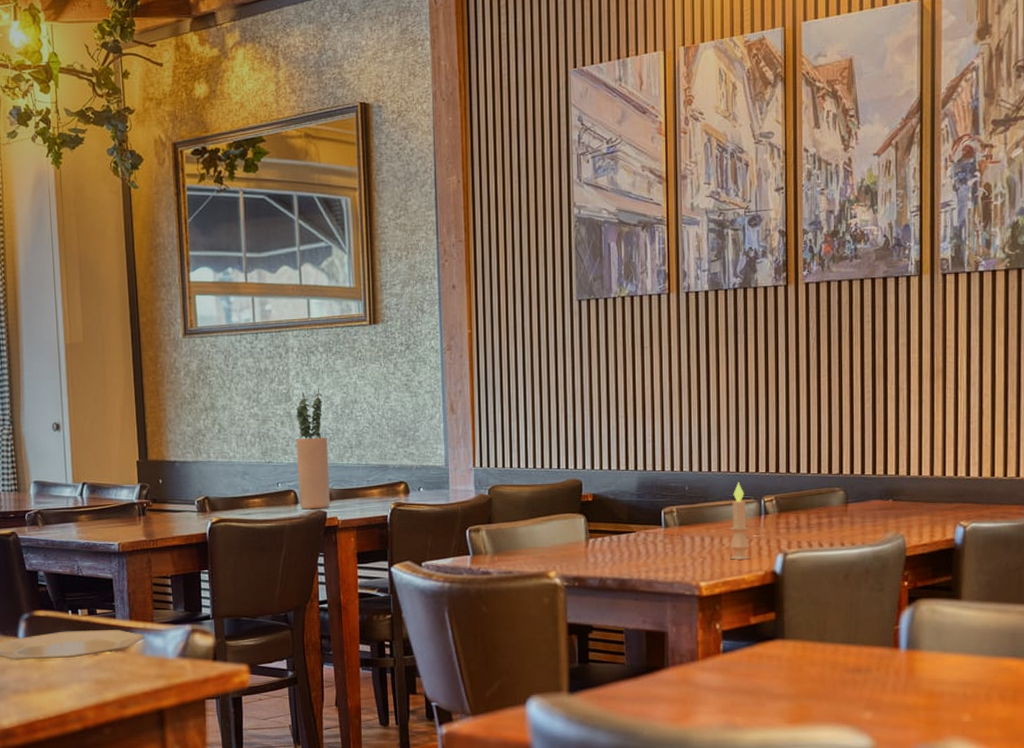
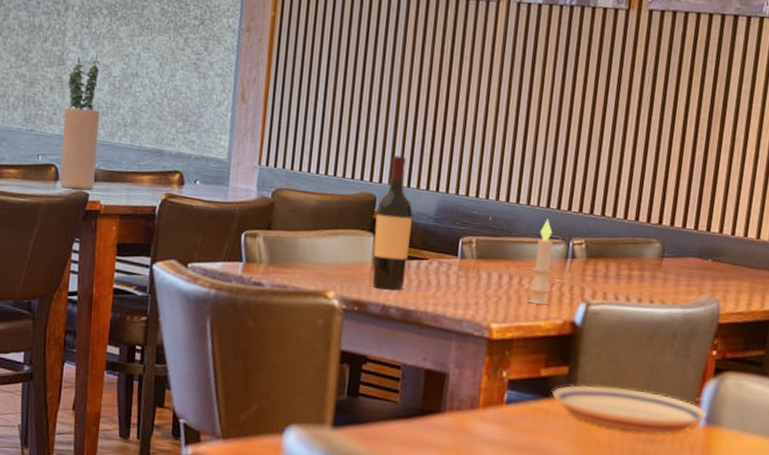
wine bottle: none [584,442,617,564] -> present [372,155,413,291]
plate: none [762,626,908,663] -> present [551,384,708,434]

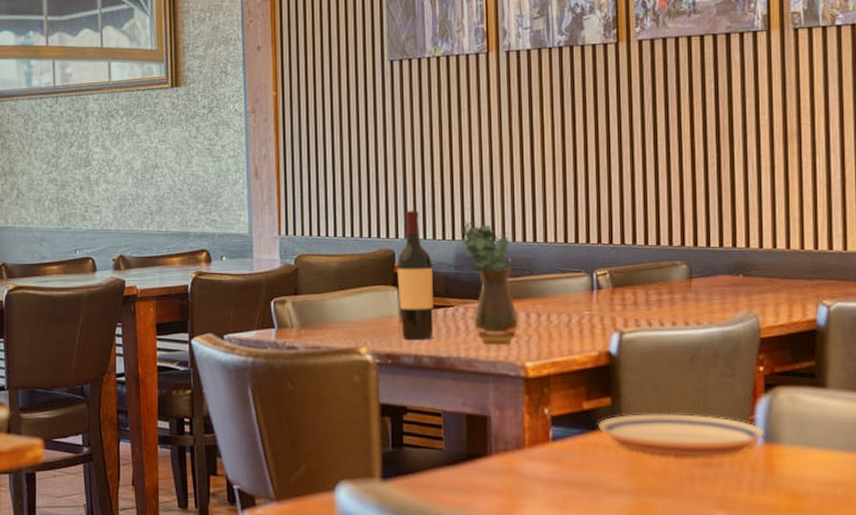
vase: present [59,54,101,190] -> none [94,152,129,278]
vase: none [444,171,493,305] -> present [461,219,518,346]
candle: present [528,219,553,305] -> none [557,254,582,338]

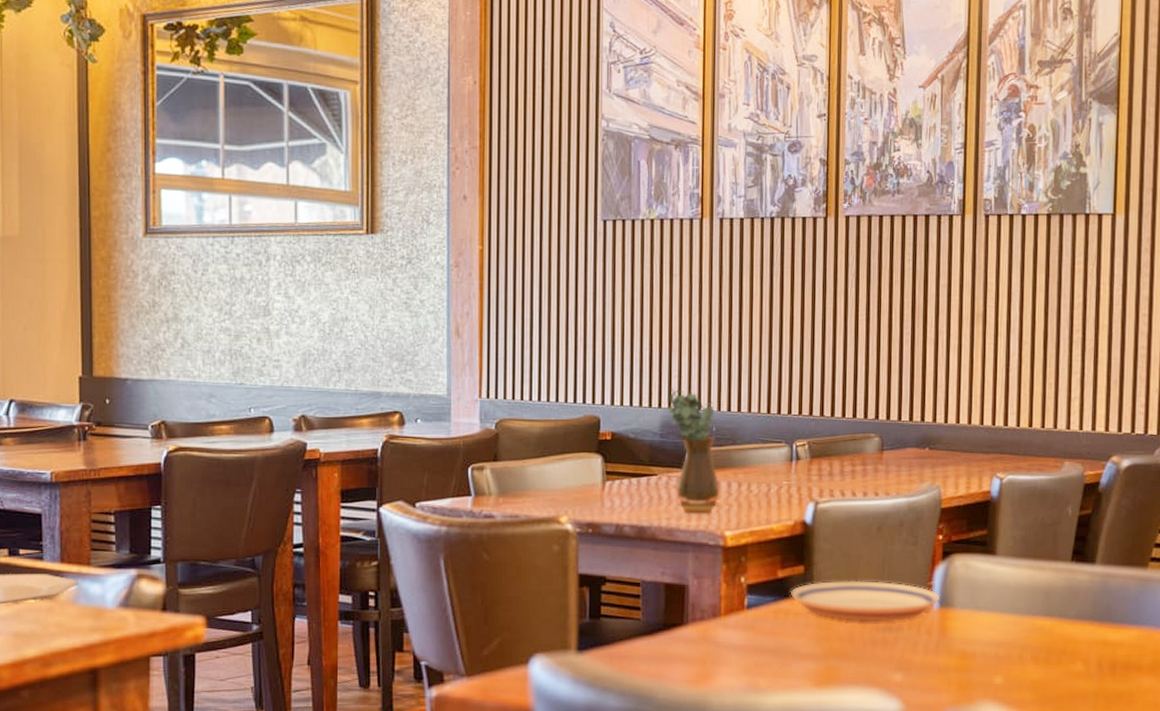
wine bottle: present [397,210,434,340] -> none [601,376,638,509]

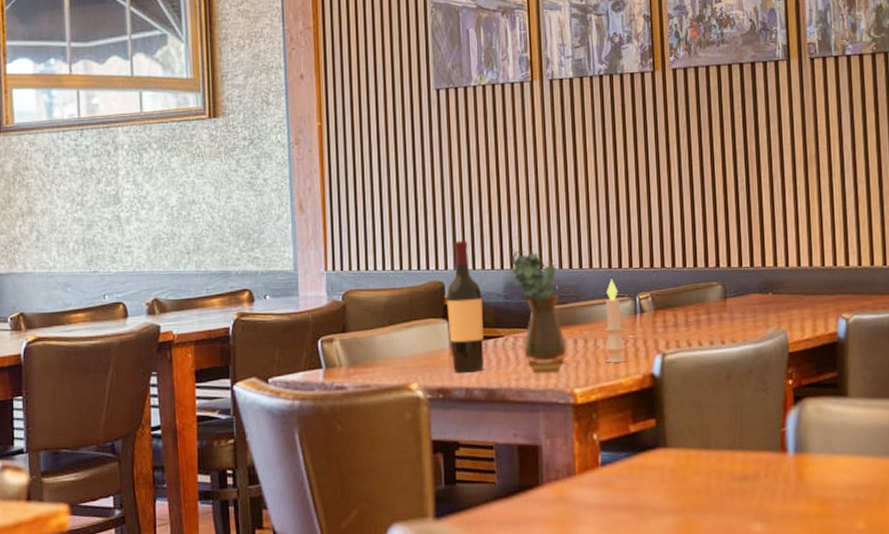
wine bottle: none [601,376,638,509] -> present [446,240,485,373]
candle: none [758,424,780,508] -> present [603,279,627,363]
plate: present [790,581,941,621] -> none [643,430,795,472]

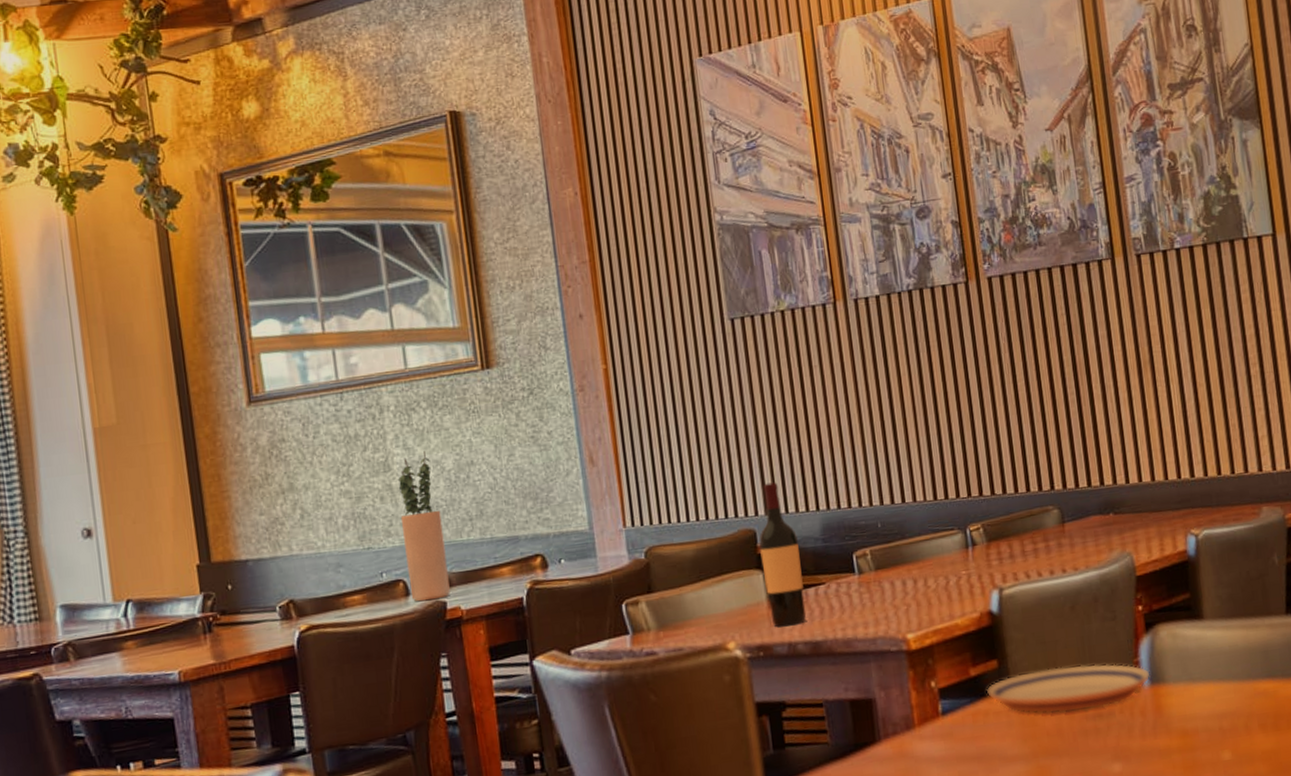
vase: none [125,188,165,324] -> present [398,451,451,602]
vase: present [510,248,566,375] -> none [825,486,895,622]
candle: present [603,279,627,363] -> none [933,511,962,604]
plate: none [643,430,795,472] -> present [986,663,1151,714]

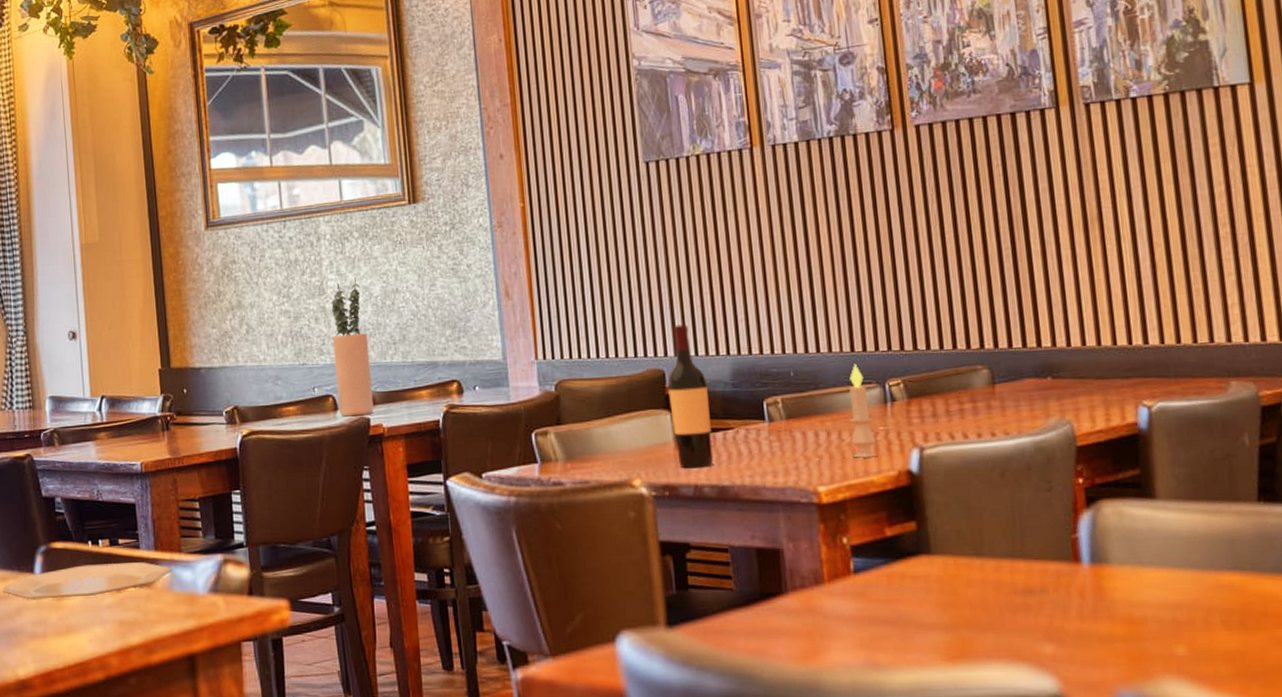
candle: none [933,511,962,604] -> present [848,363,878,458]
plate: present [986,663,1151,714] -> none [902,535,1091,584]

